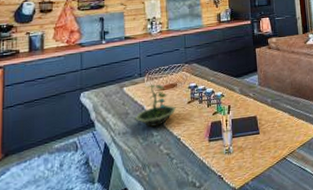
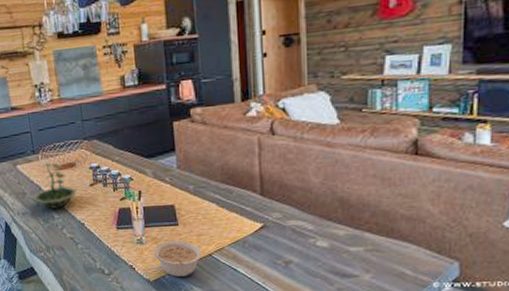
legume: none [238,147,279,182] -> present [153,240,202,277]

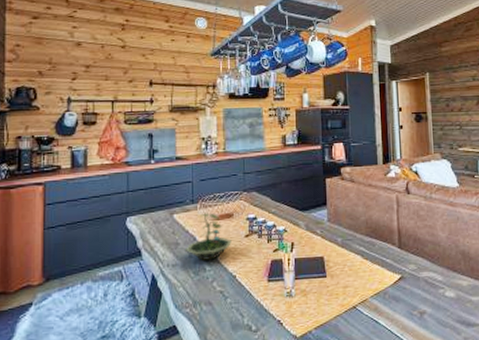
legume: present [153,240,202,277] -> none [301,293,347,331]

